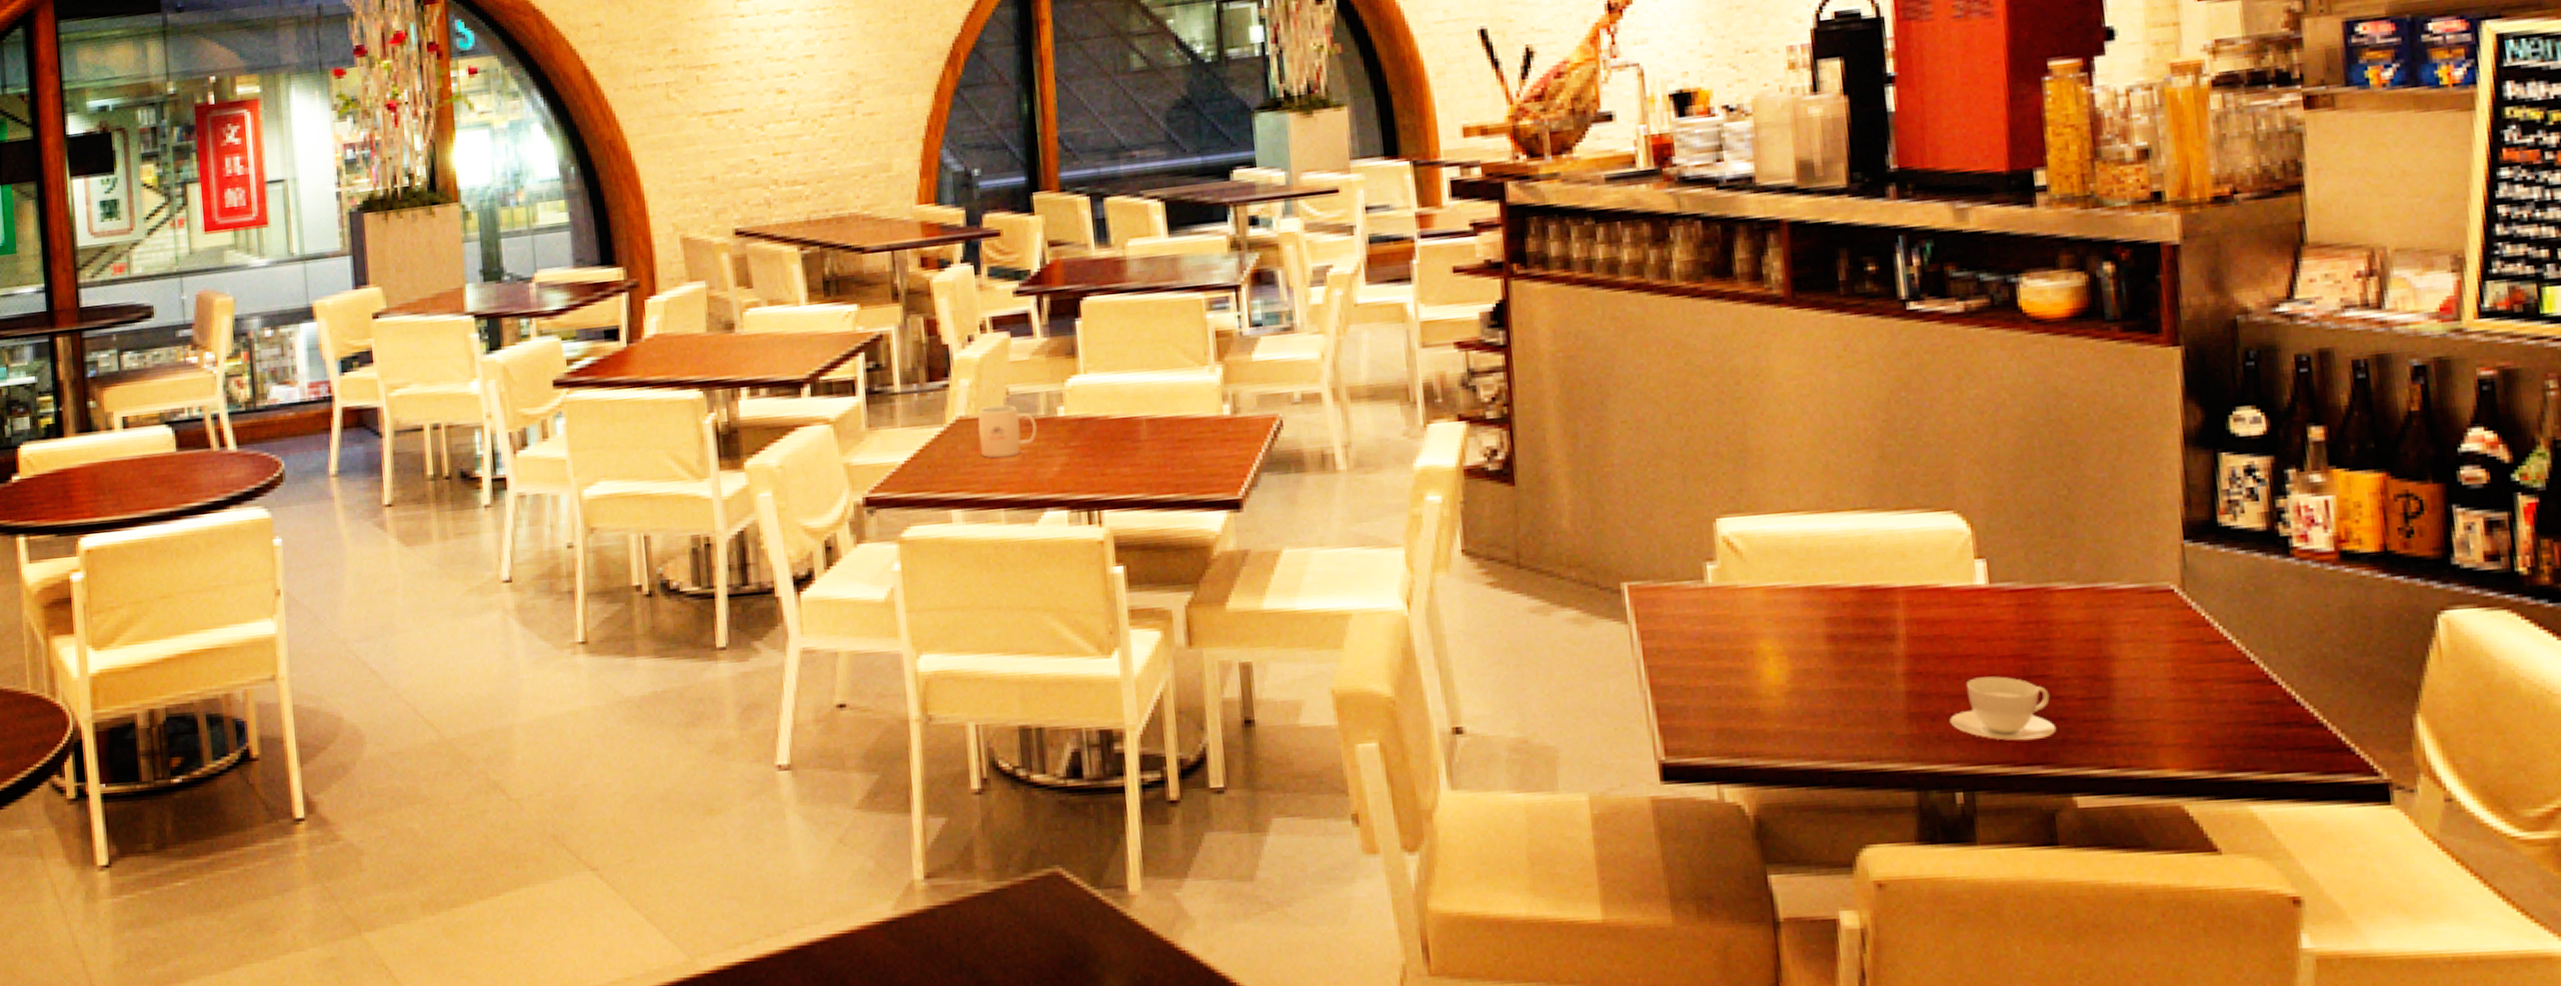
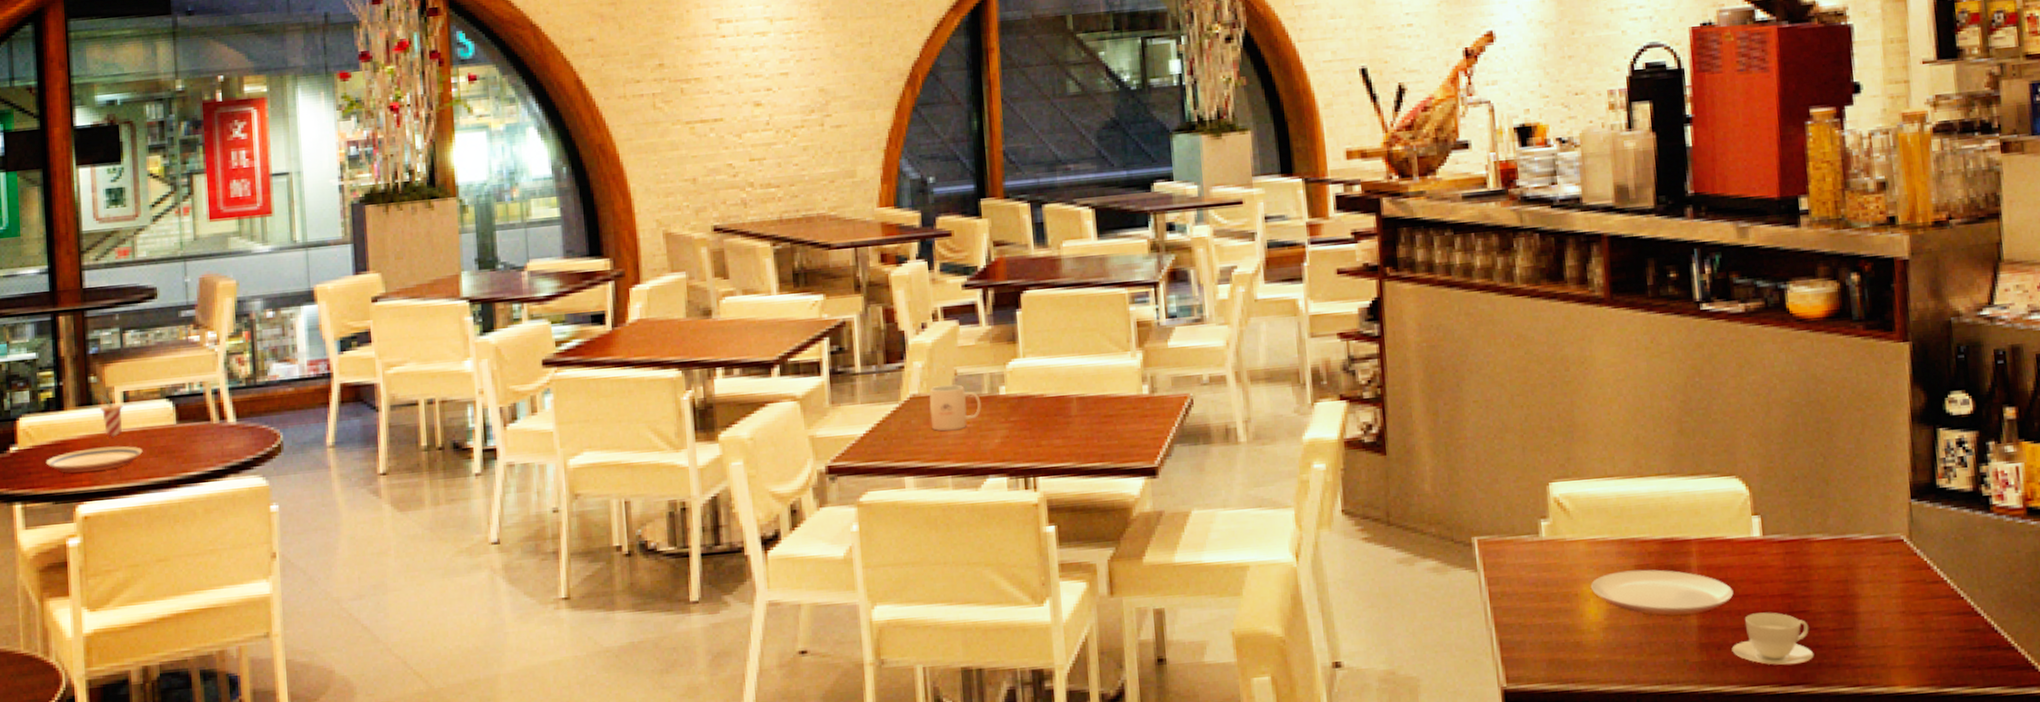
plate: none [47,475,144,504] -> present [45,446,143,473]
beverage cup: none [98,420,122,466] -> present [99,394,123,437]
plate: none [1769,623,1952,679] -> present [1590,569,1734,616]

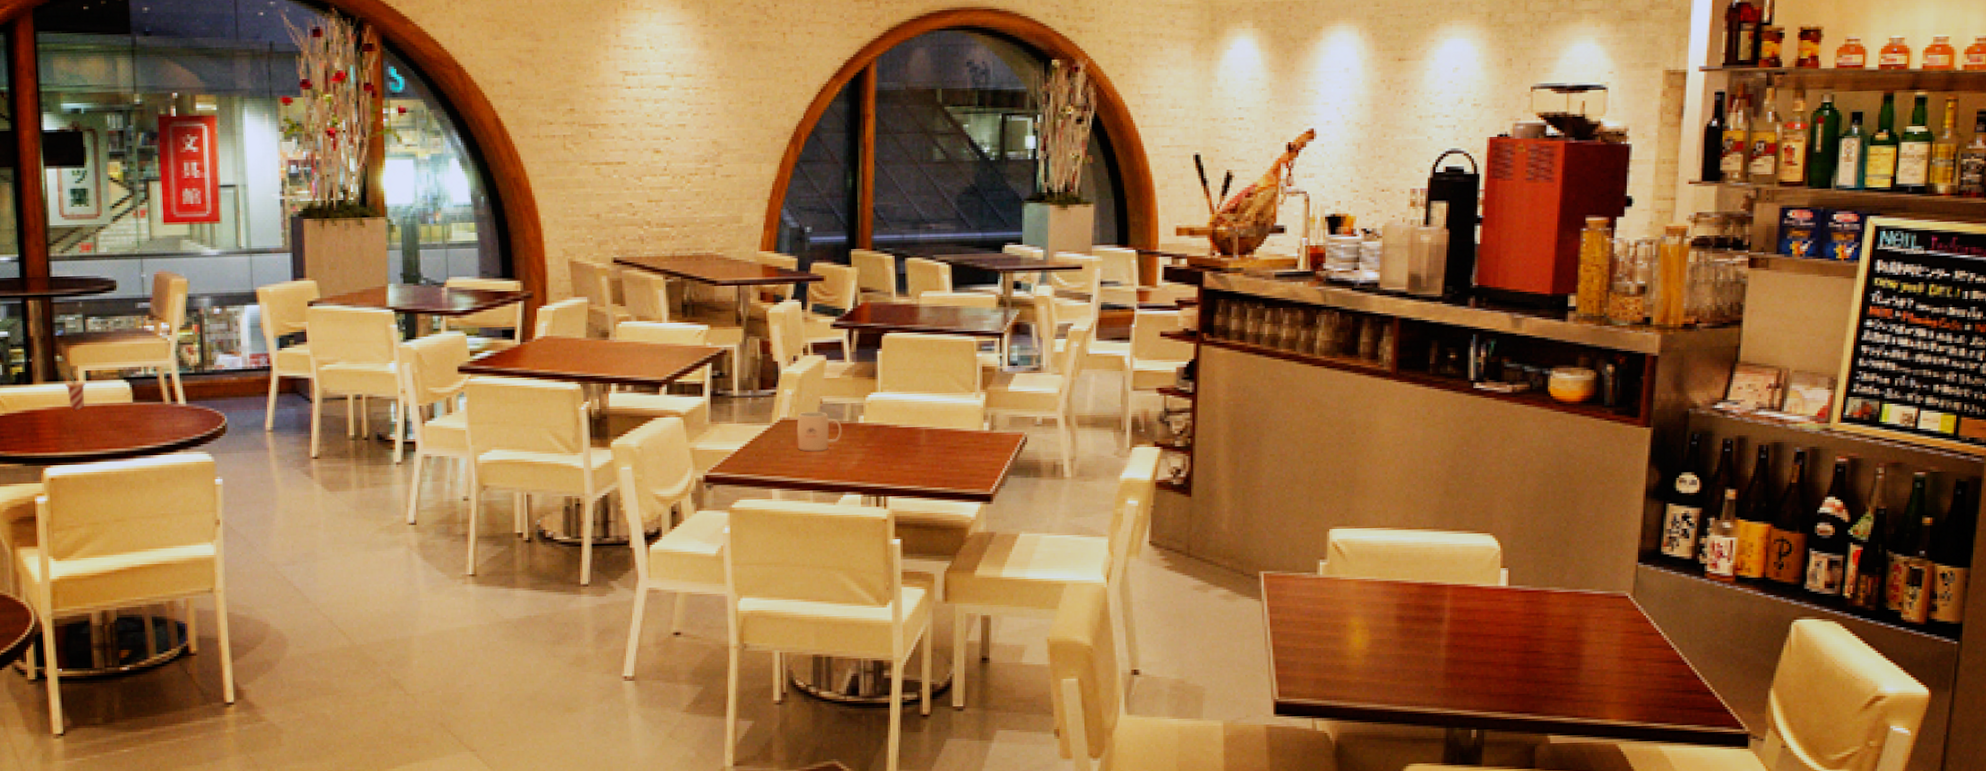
plate: present [45,446,143,473] -> none [16,418,103,440]
plate: present [1590,569,1734,616] -> none [1357,608,1479,649]
teacup: present [1731,612,1815,666] -> none [1473,650,1542,696]

